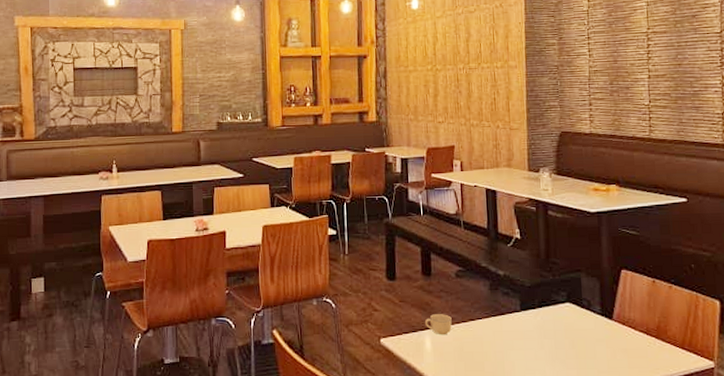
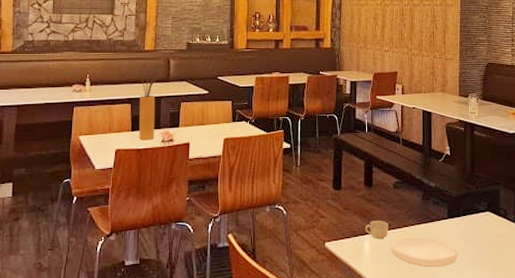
vase: none [166,139,193,230] -> present [137,57,163,140]
plate: none [455,332,535,366] -> present [391,237,458,267]

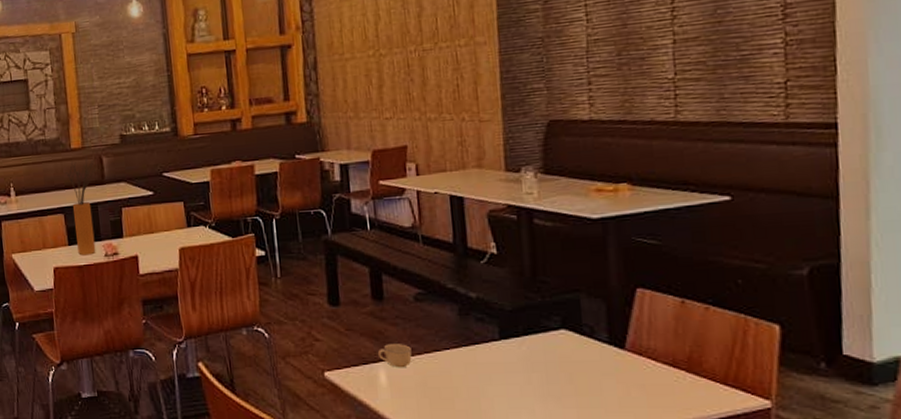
plate: present [391,237,458,267] -> none [417,364,520,404]

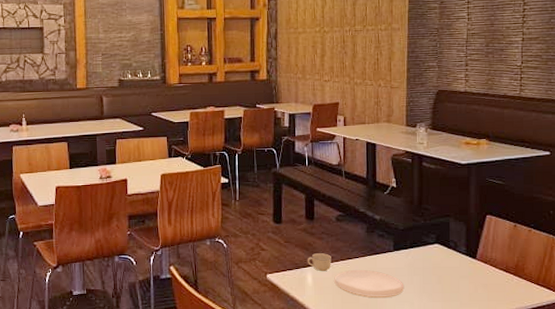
vase: present [66,156,96,256] -> none [71,95,96,178]
plate: none [417,364,520,404] -> present [334,269,405,299]

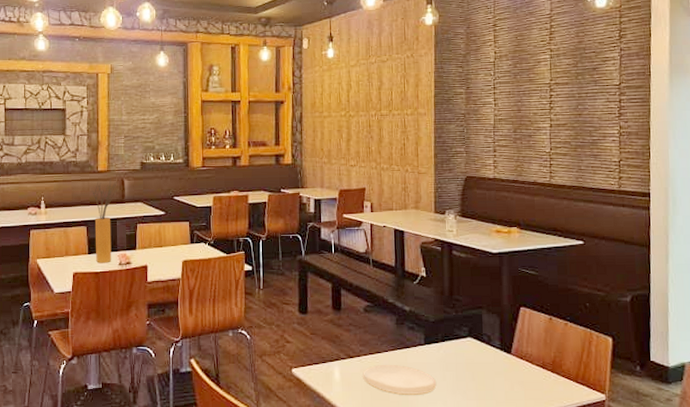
vase: none [71,95,96,178] -> present [92,178,117,263]
cup: present [307,253,332,272] -> none [334,346,360,367]

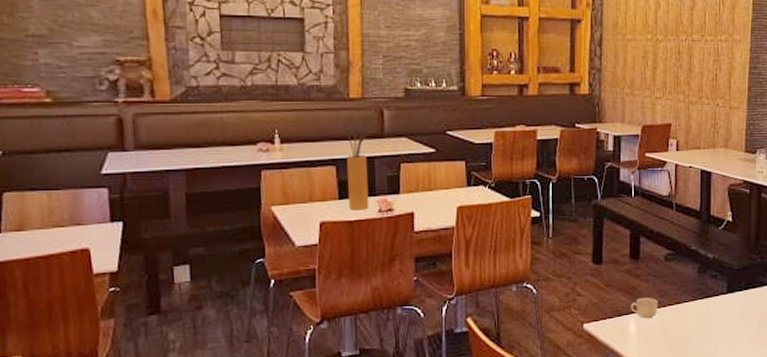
cup: none [334,346,360,367] -> present [630,298,658,319]
plate: present [363,364,437,396] -> none [660,315,738,347]

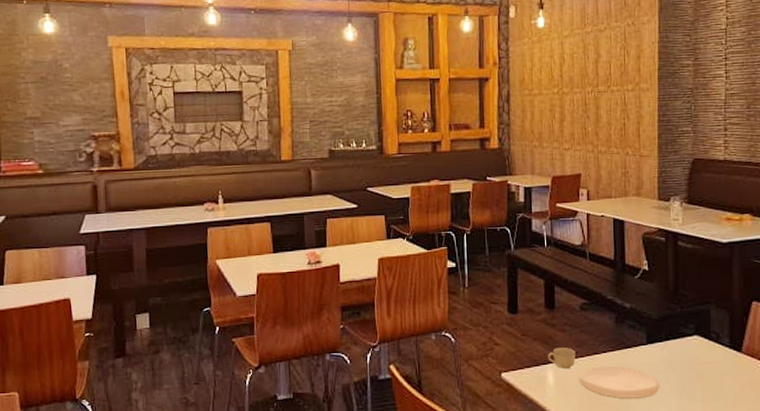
vase: present [341,107,375,211] -> none [275,168,304,263]
plate: none [660,315,738,347] -> present [579,366,660,400]

